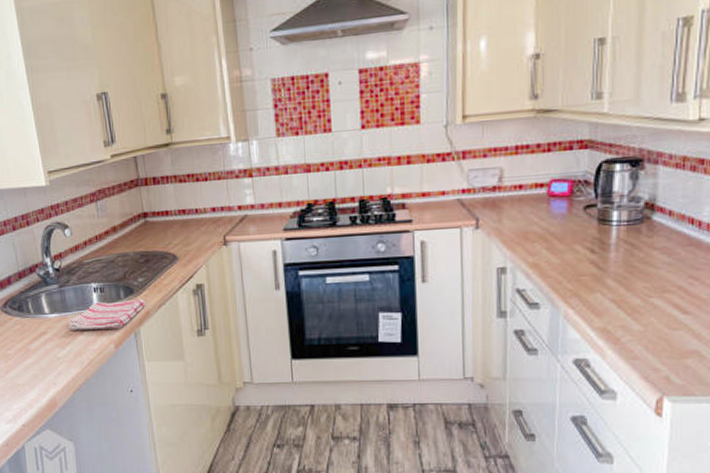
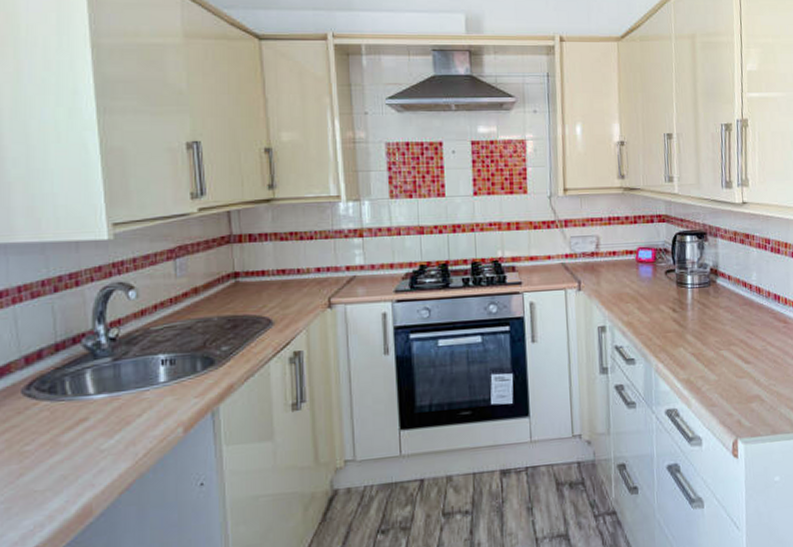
dish towel: present [68,299,146,330] -> none [122,370,229,414]

